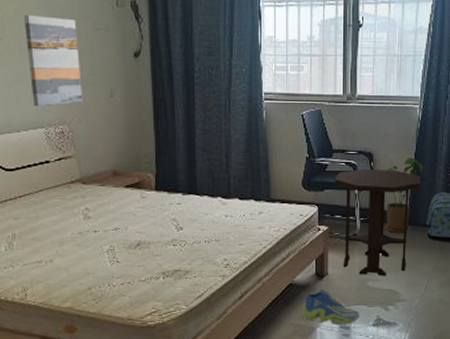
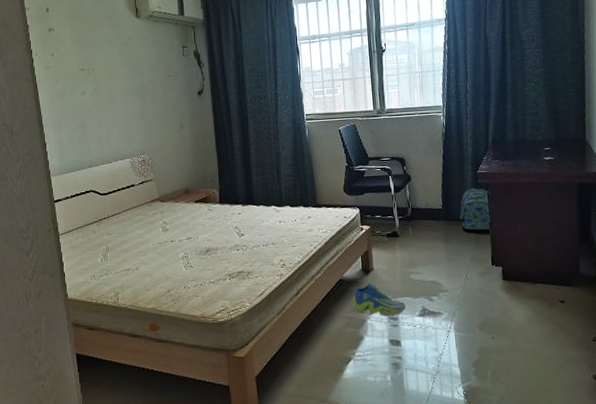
wall art: present [23,15,82,107] -> none [112,69,159,142]
side table: present [335,168,421,276] -> none [372,171,452,269]
house plant: present [384,157,425,233] -> none [416,159,454,228]

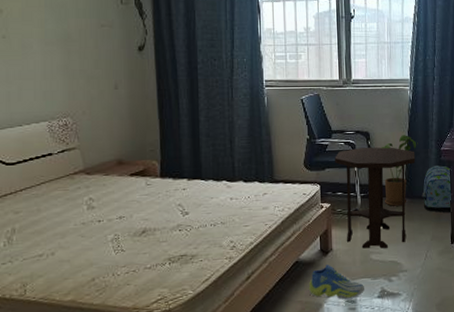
side table: none [372,171,452,269] -> present [335,147,416,249]
house plant: none [416,159,454,228] -> present [380,135,418,206]

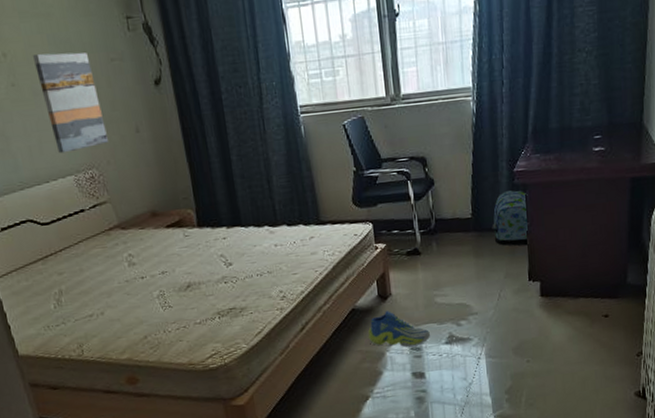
wall art: none [27,14,87,101] -> present [32,52,108,154]
side table: present [335,147,416,249] -> none [387,172,483,292]
house plant: present [380,135,418,206] -> none [440,157,486,242]

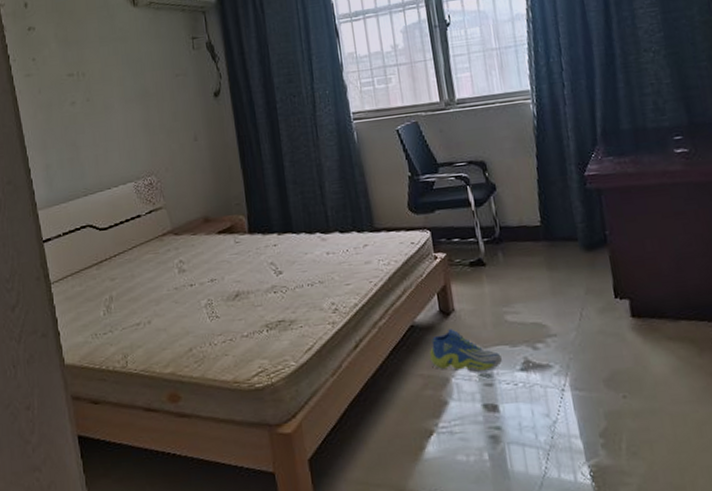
wall art: present [32,52,108,154] -> none [107,69,168,162]
backpack: present [492,190,530,246] -> none [565,196,612,258]

